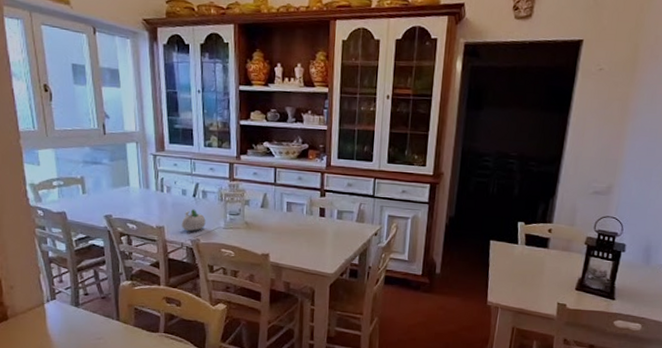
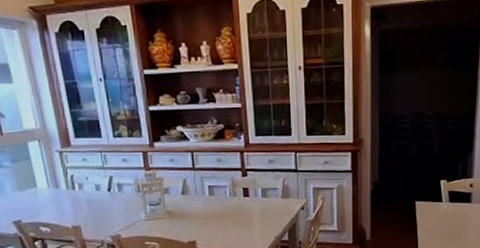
succulent planter: present [181,209,206,232] -> none [98,204,125,228]

